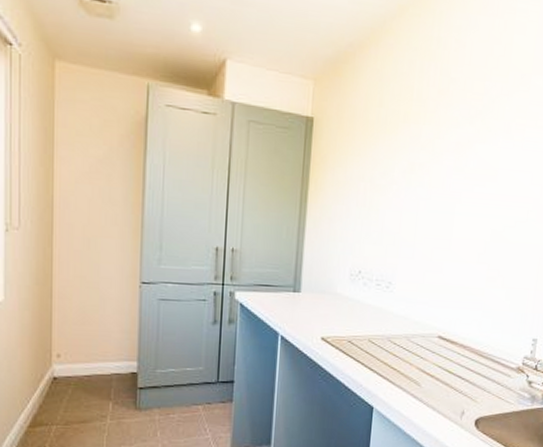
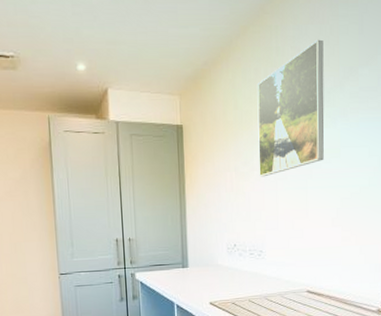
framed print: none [399,34,495,194] -> present [257,39,324,177]

